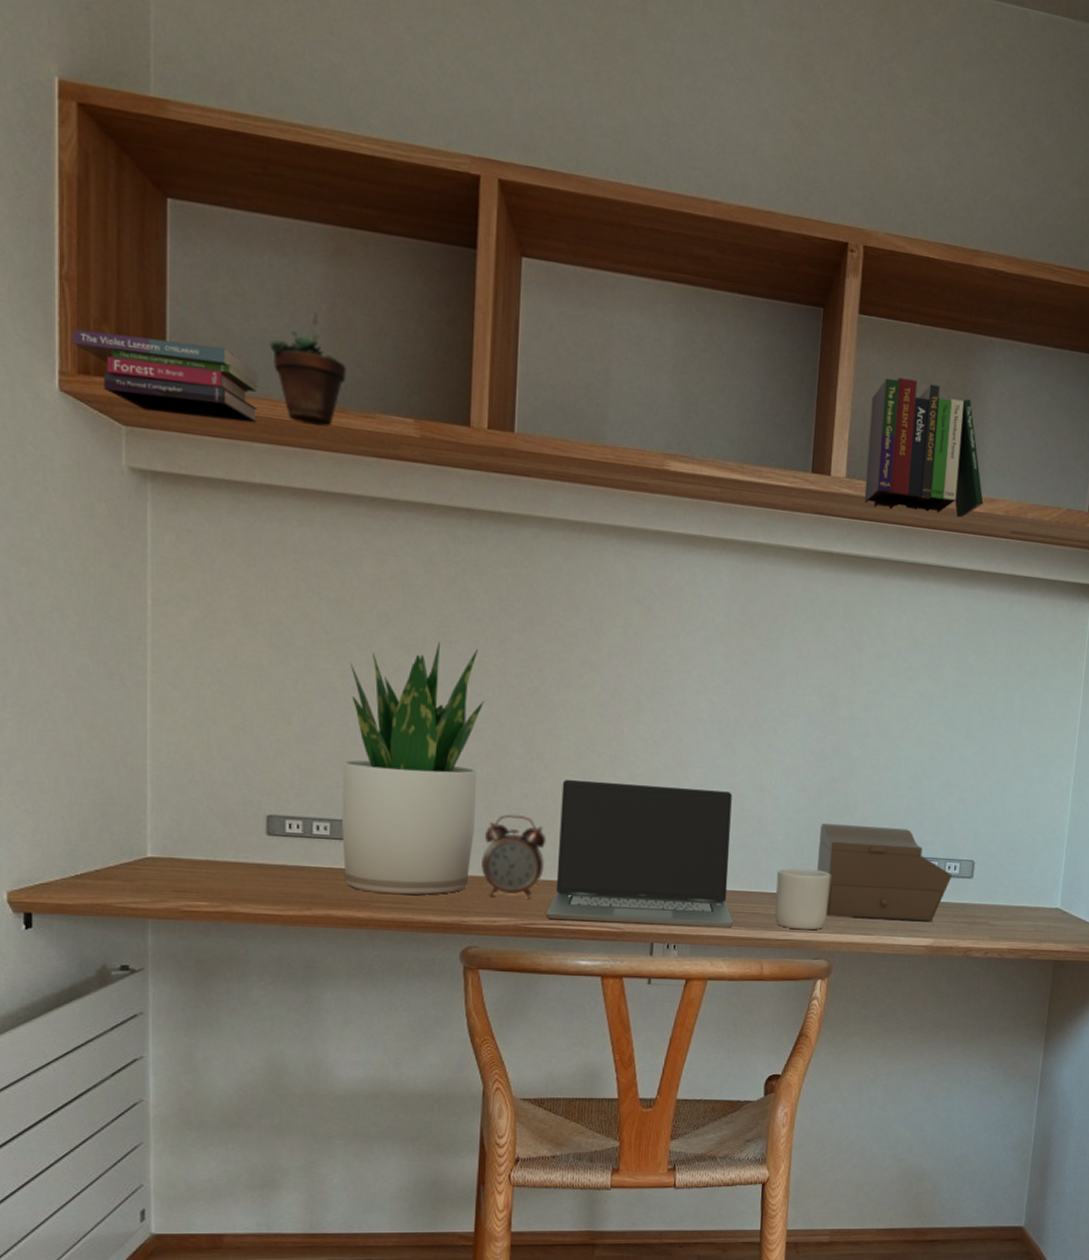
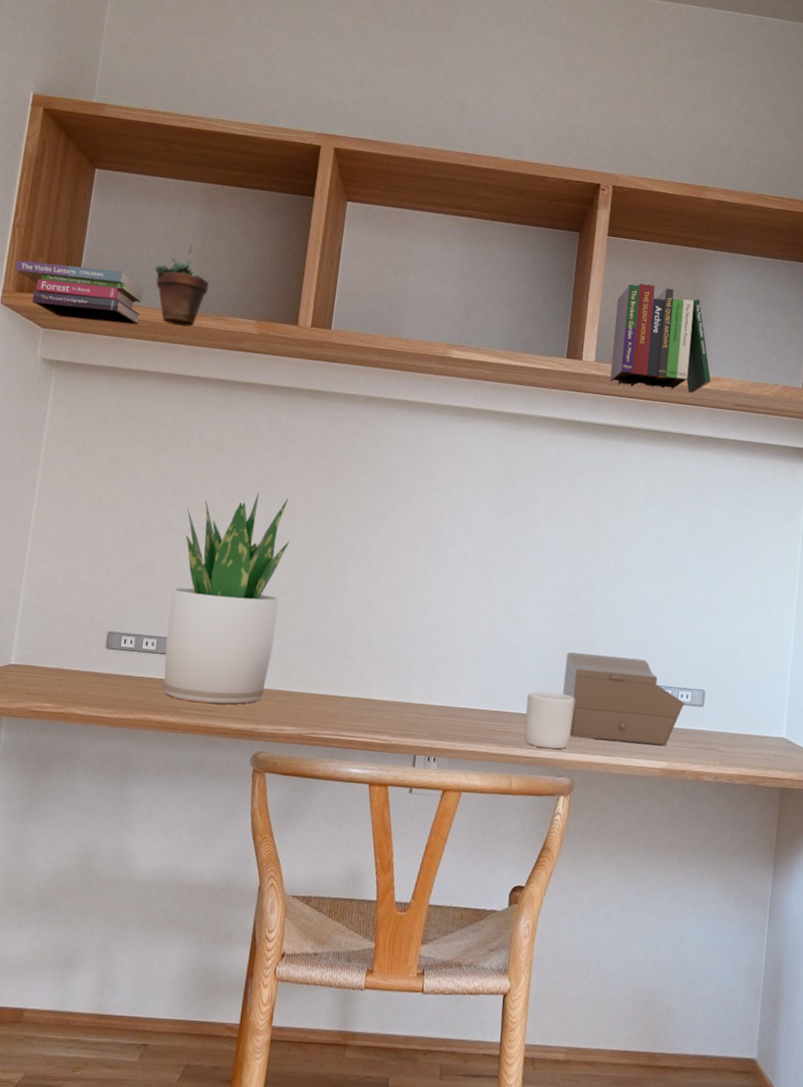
alarm clock: present [481,814,547,899] -> none [275,636,332,711]
laptop: present [546,779,733,928] -> none [326,607,491,744]

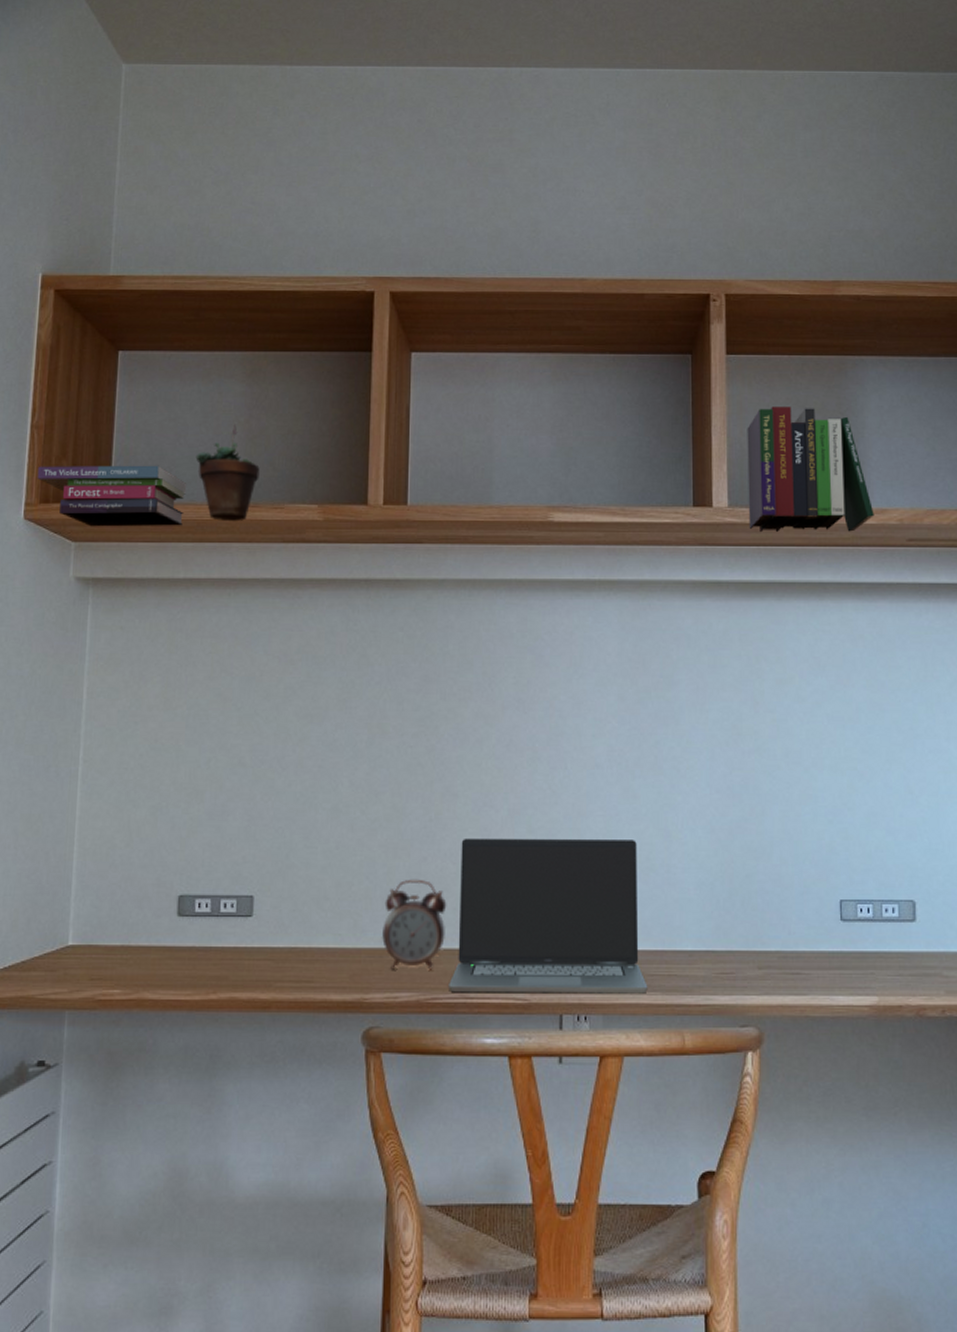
planter: present [163,492,290,705] -> none [247,708,384,973]
alarm clock: none [275,636,332,711] -> present [382,879,447,970]
laptop: none [326,607,491,744] -> present [449,838,648,994]
mug: present [524,691,575,750] -> none [691,920,753,993]
sewing box: present [563,652,685,745] -> none [735,868,891,975]

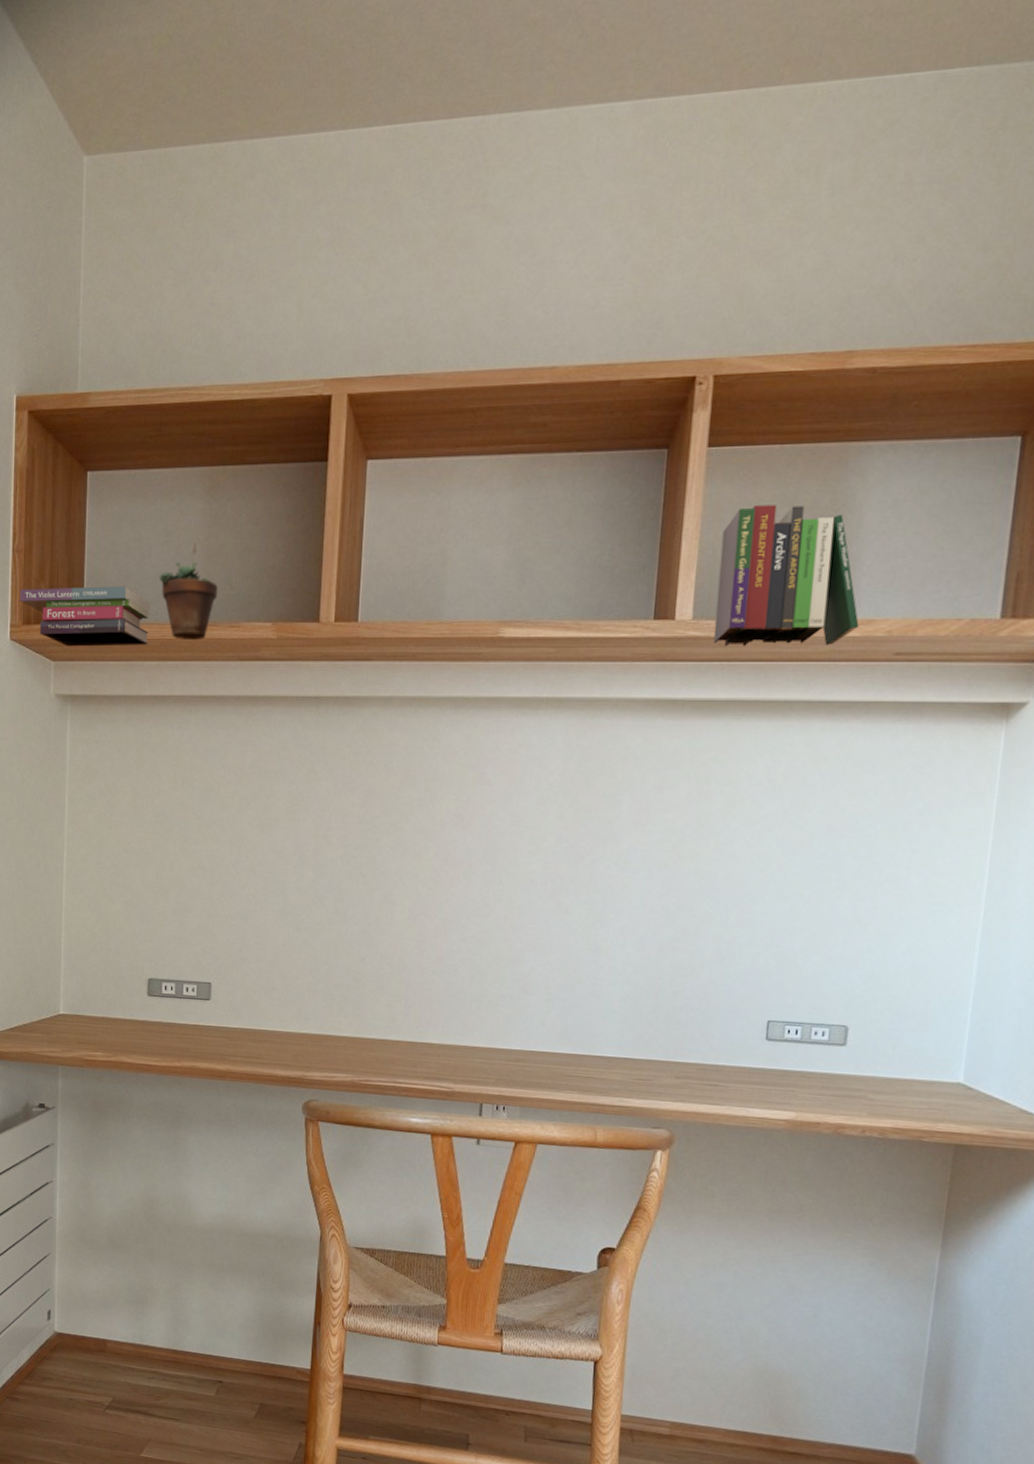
alarm clock: present [382,879,447,970] -> none [322,976,382,1056]
laptop: present [449,838,648,994] -> none [380,942,565,1092]

